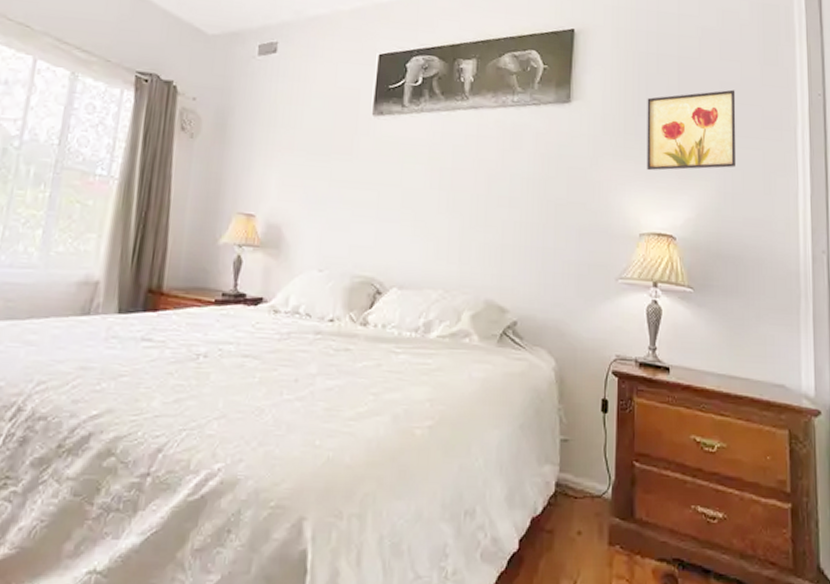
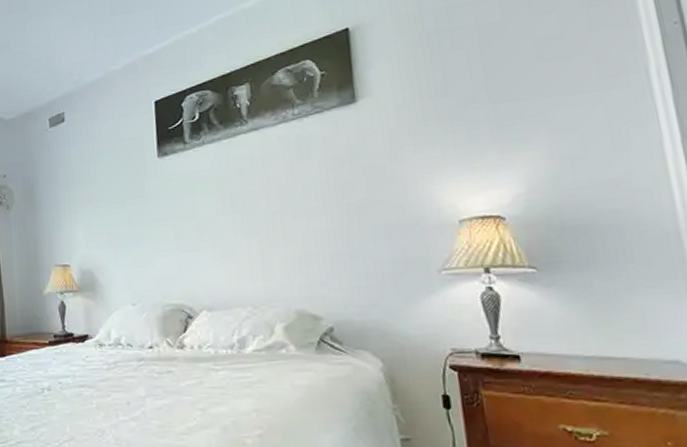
wall art: present [647,89,737,171] -> none [445,44,570,153]

